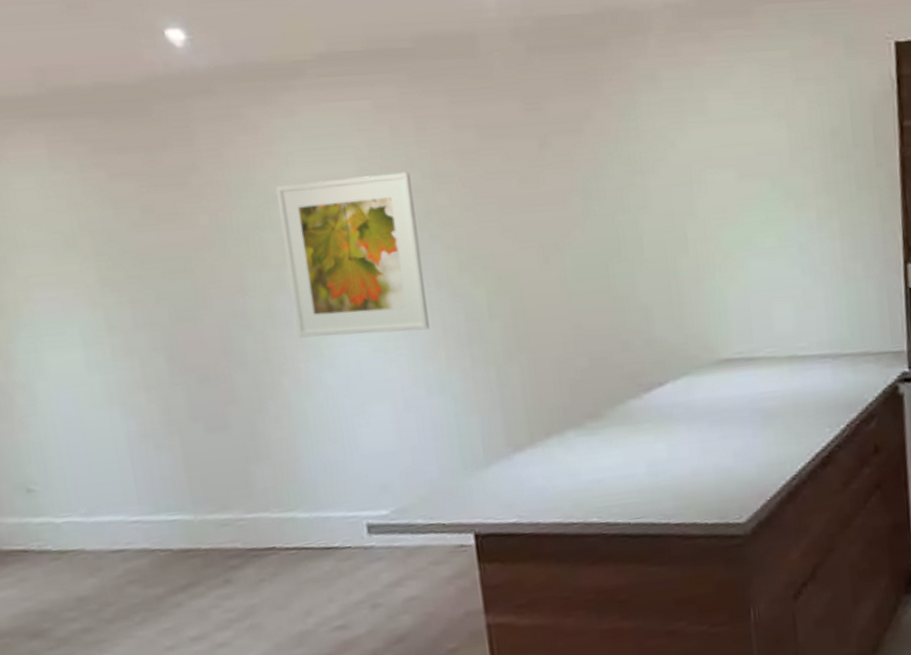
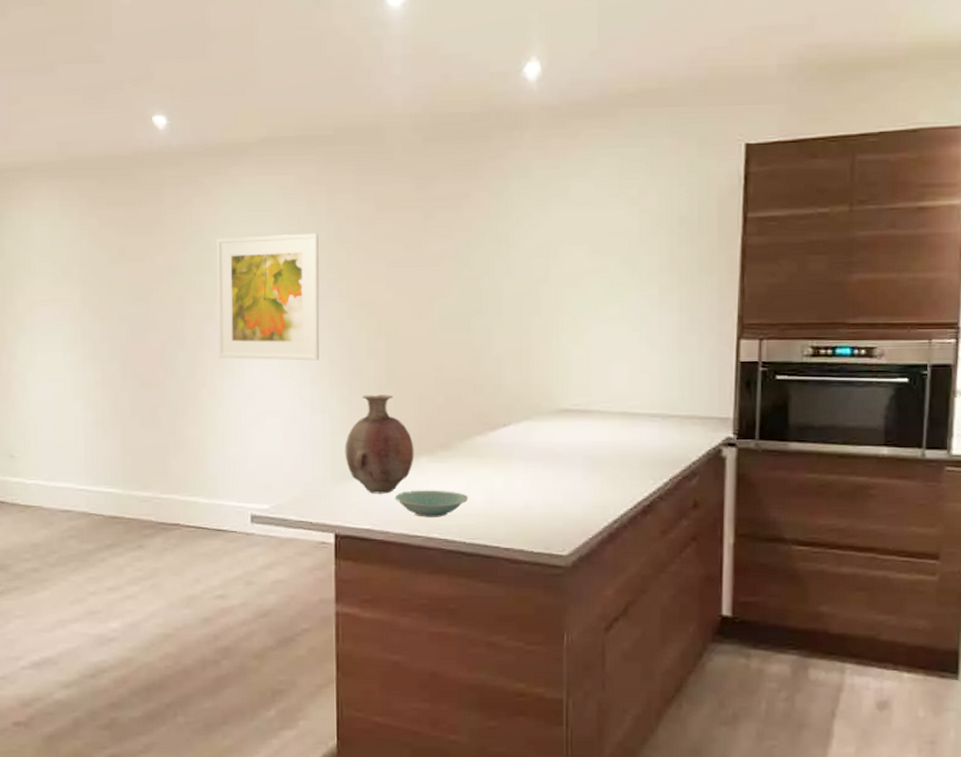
vase: none [474,362,560,481] -> present [345,394,414,494]
bowl: none [541,467,629,501] -> present [394,490,469,517]

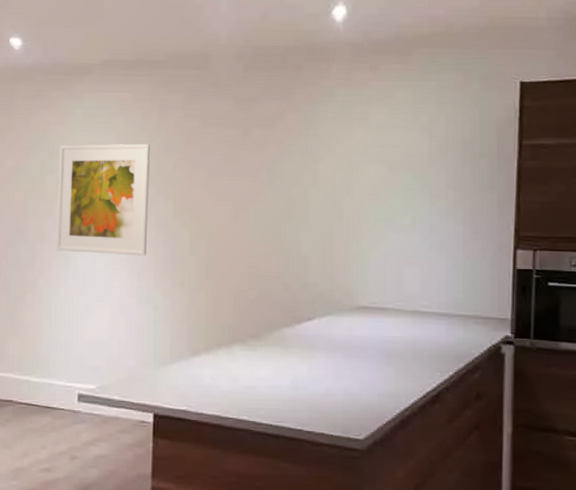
vase: present [345,394,414,494] -> none [166,288,228,378]
bowl: present [394,490,469,517] -> none [209,376,276,401]

